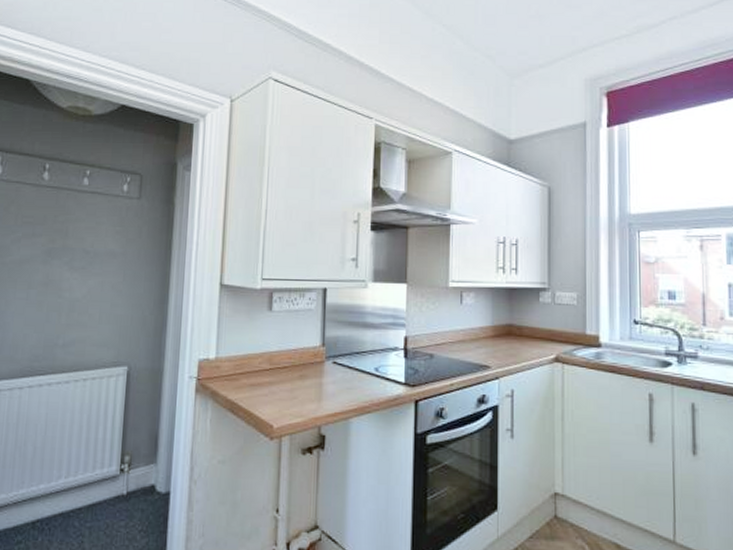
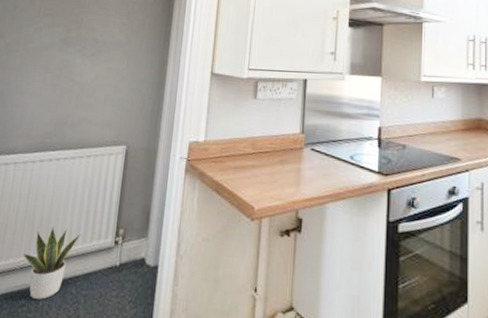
potted plant: none [15,456,80,535] -> present [23,225,80,300]

